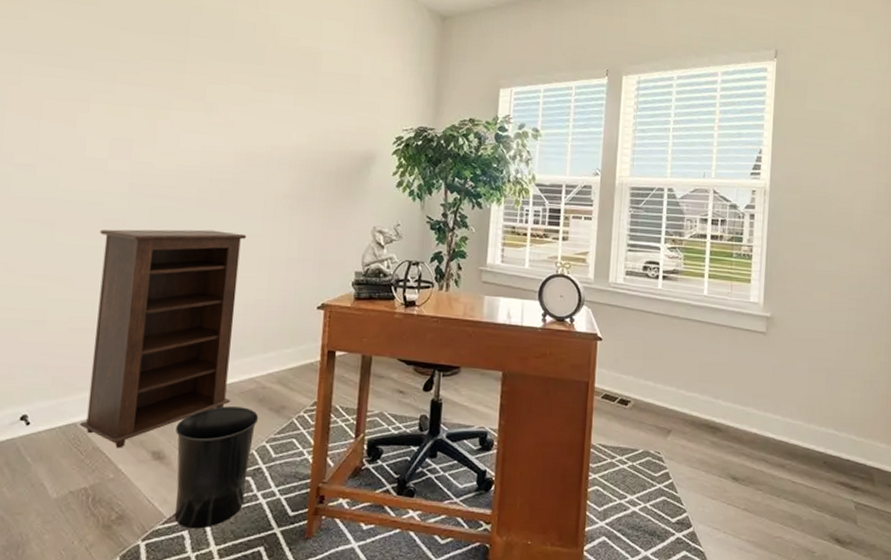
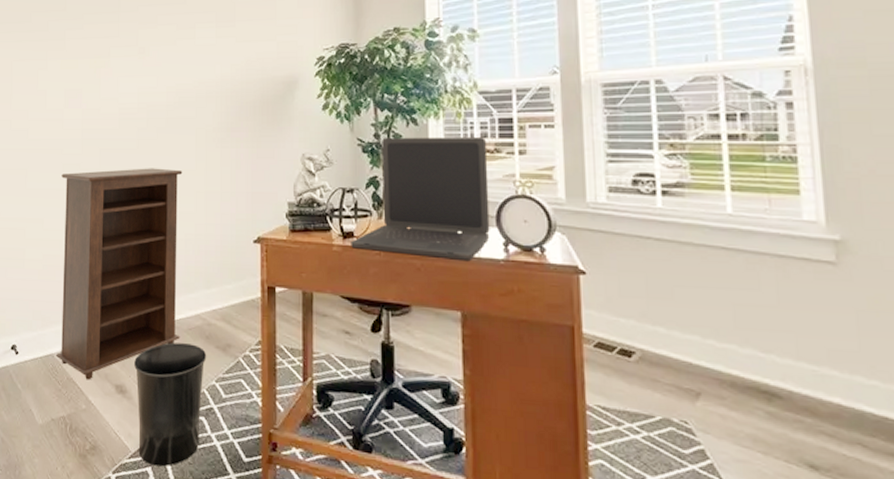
laptop: none [412,218,538,329] -> present [351,136,490,262]

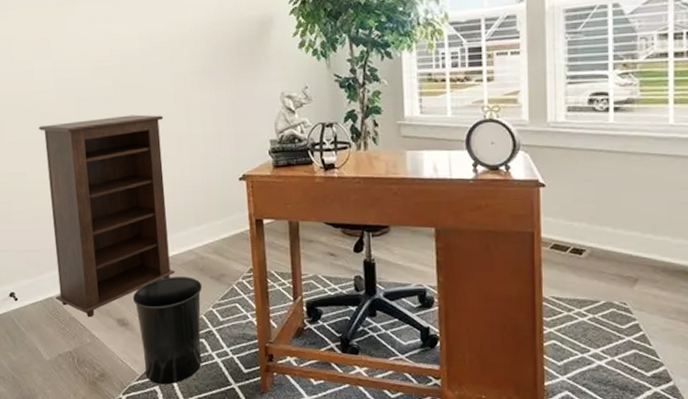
laptop: present [351,136,490,262] -> none [332,66,461,184]

